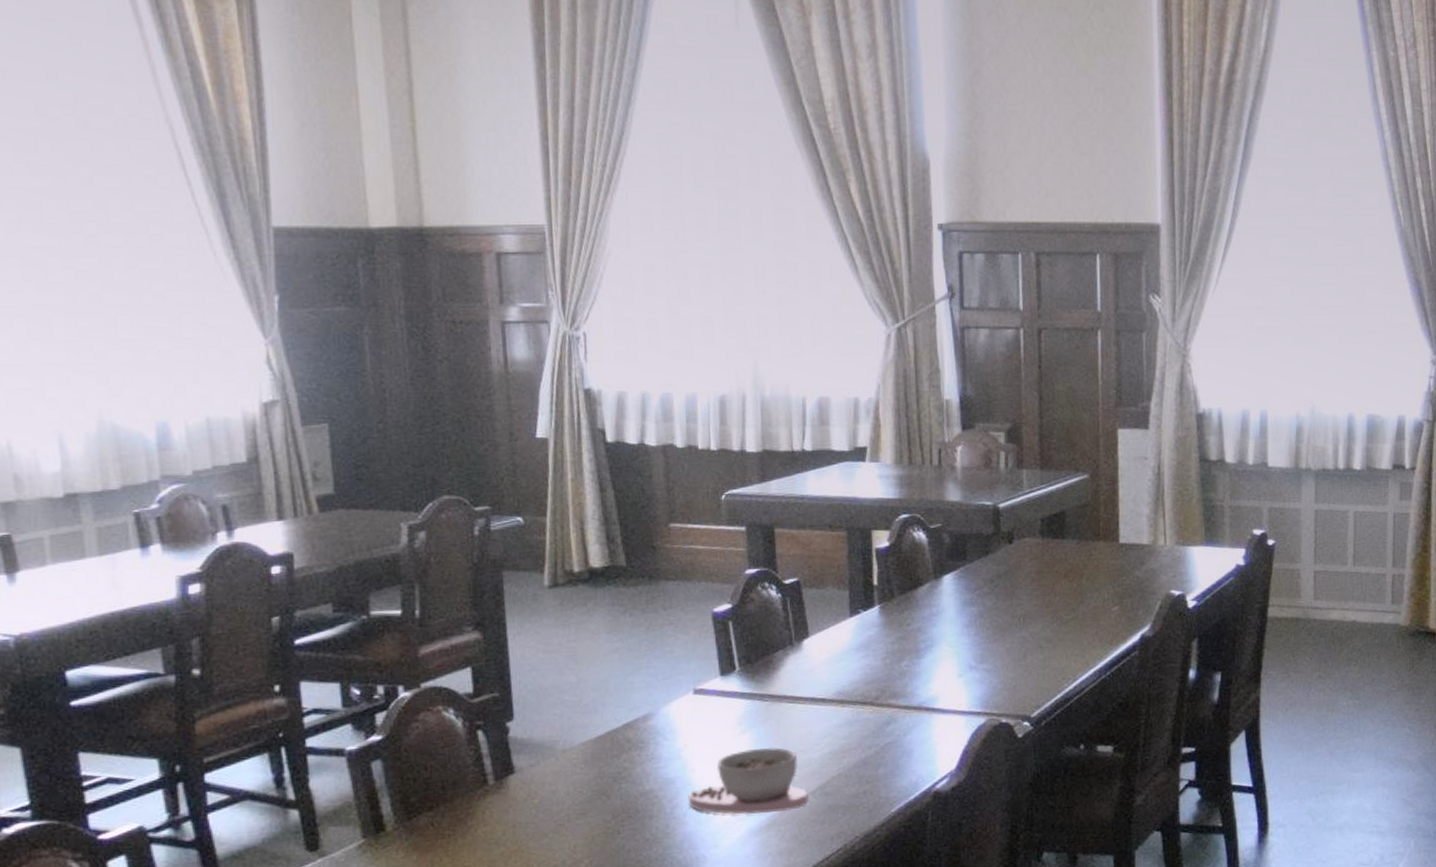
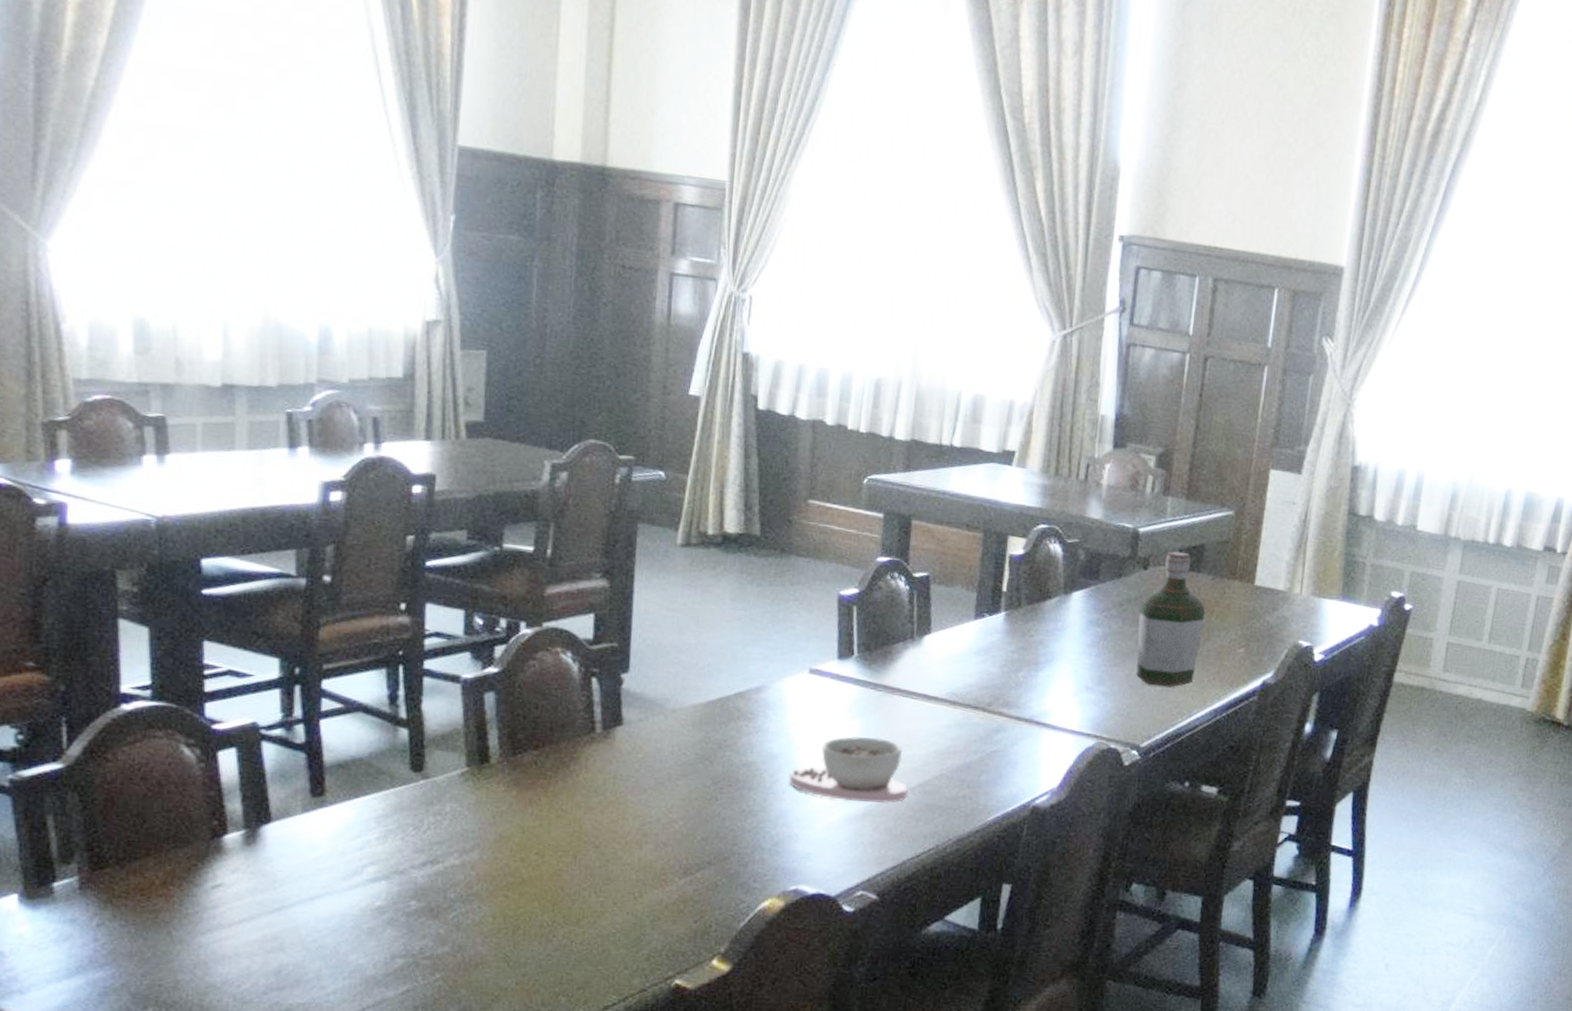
bottle: none [1011,521,1076,656] -> present [1136,551,1206,687]

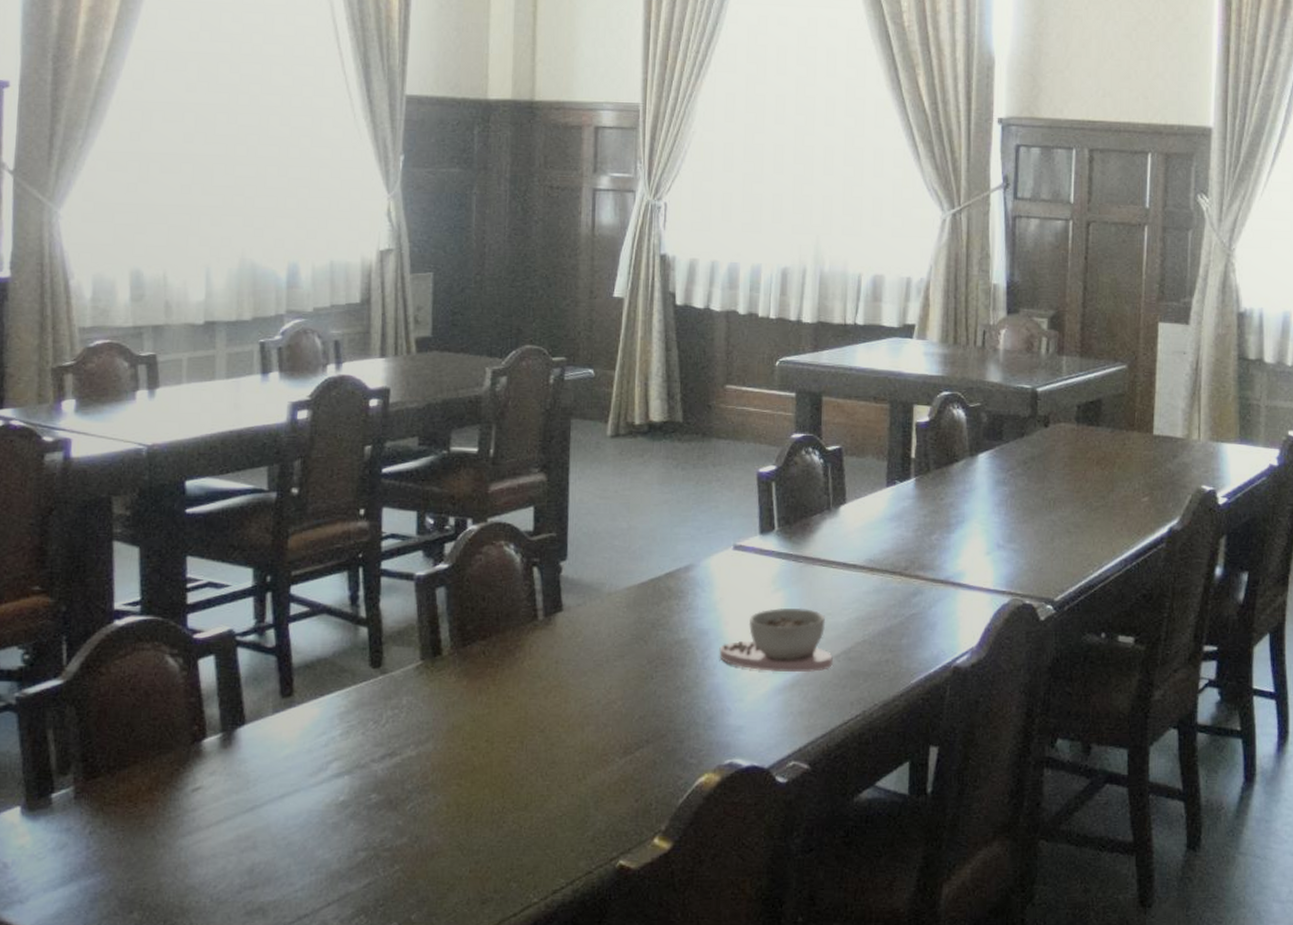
bottle: present [1136,551,1206,687] -> none [1043,407,1108,540]

